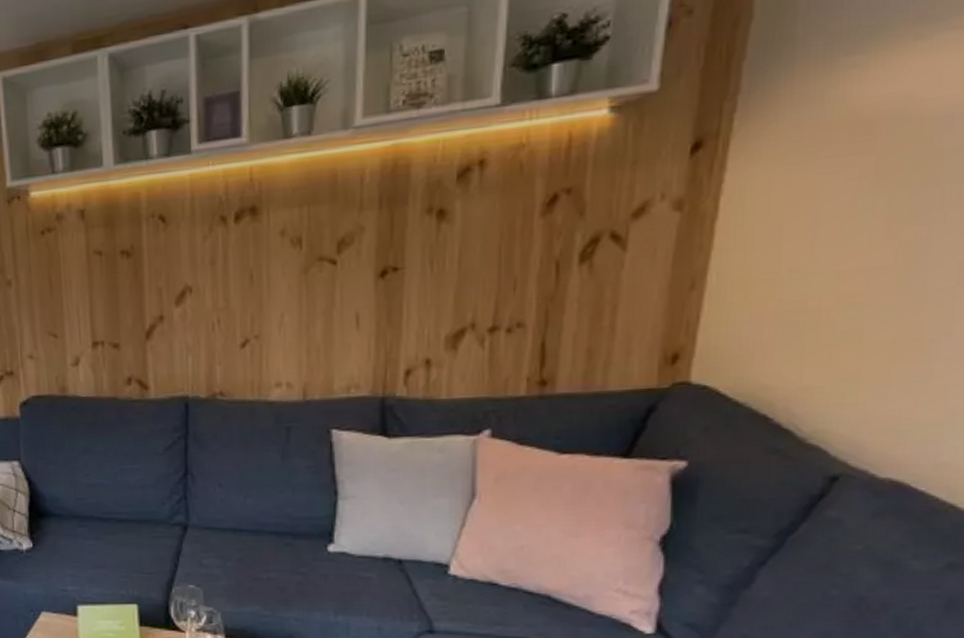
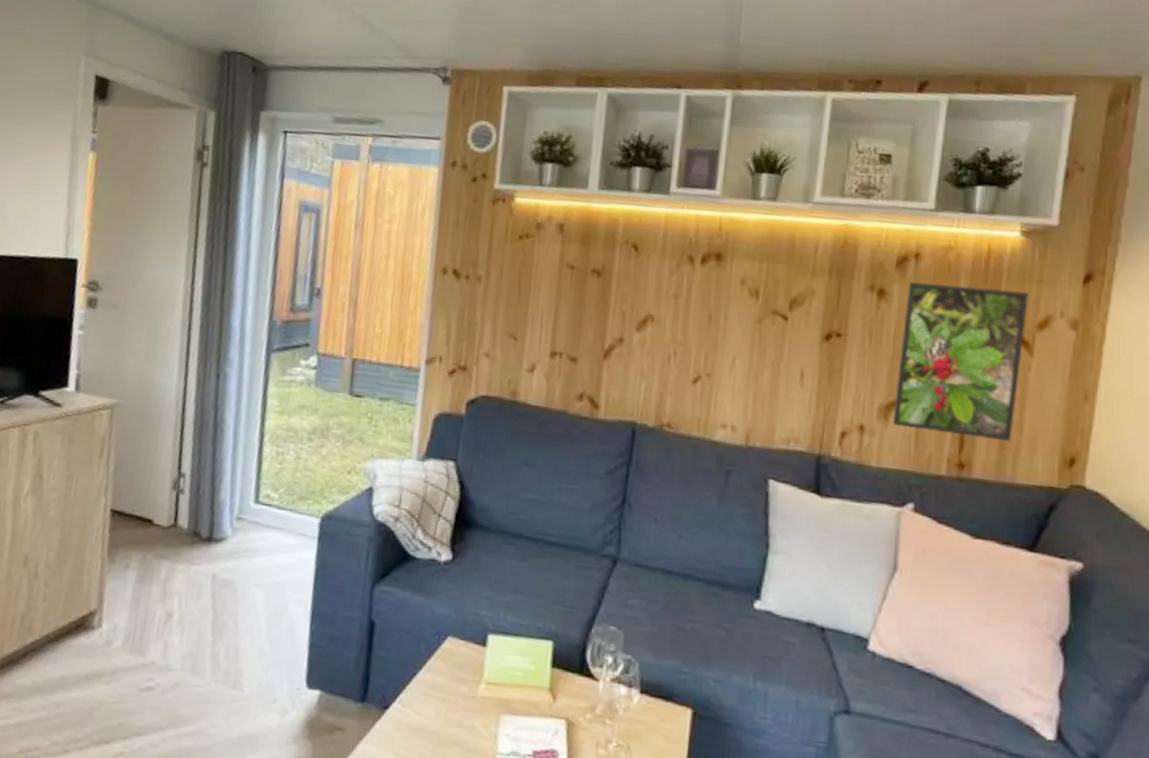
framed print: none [462,179,620,355] -> present [892,282,1029,441]

